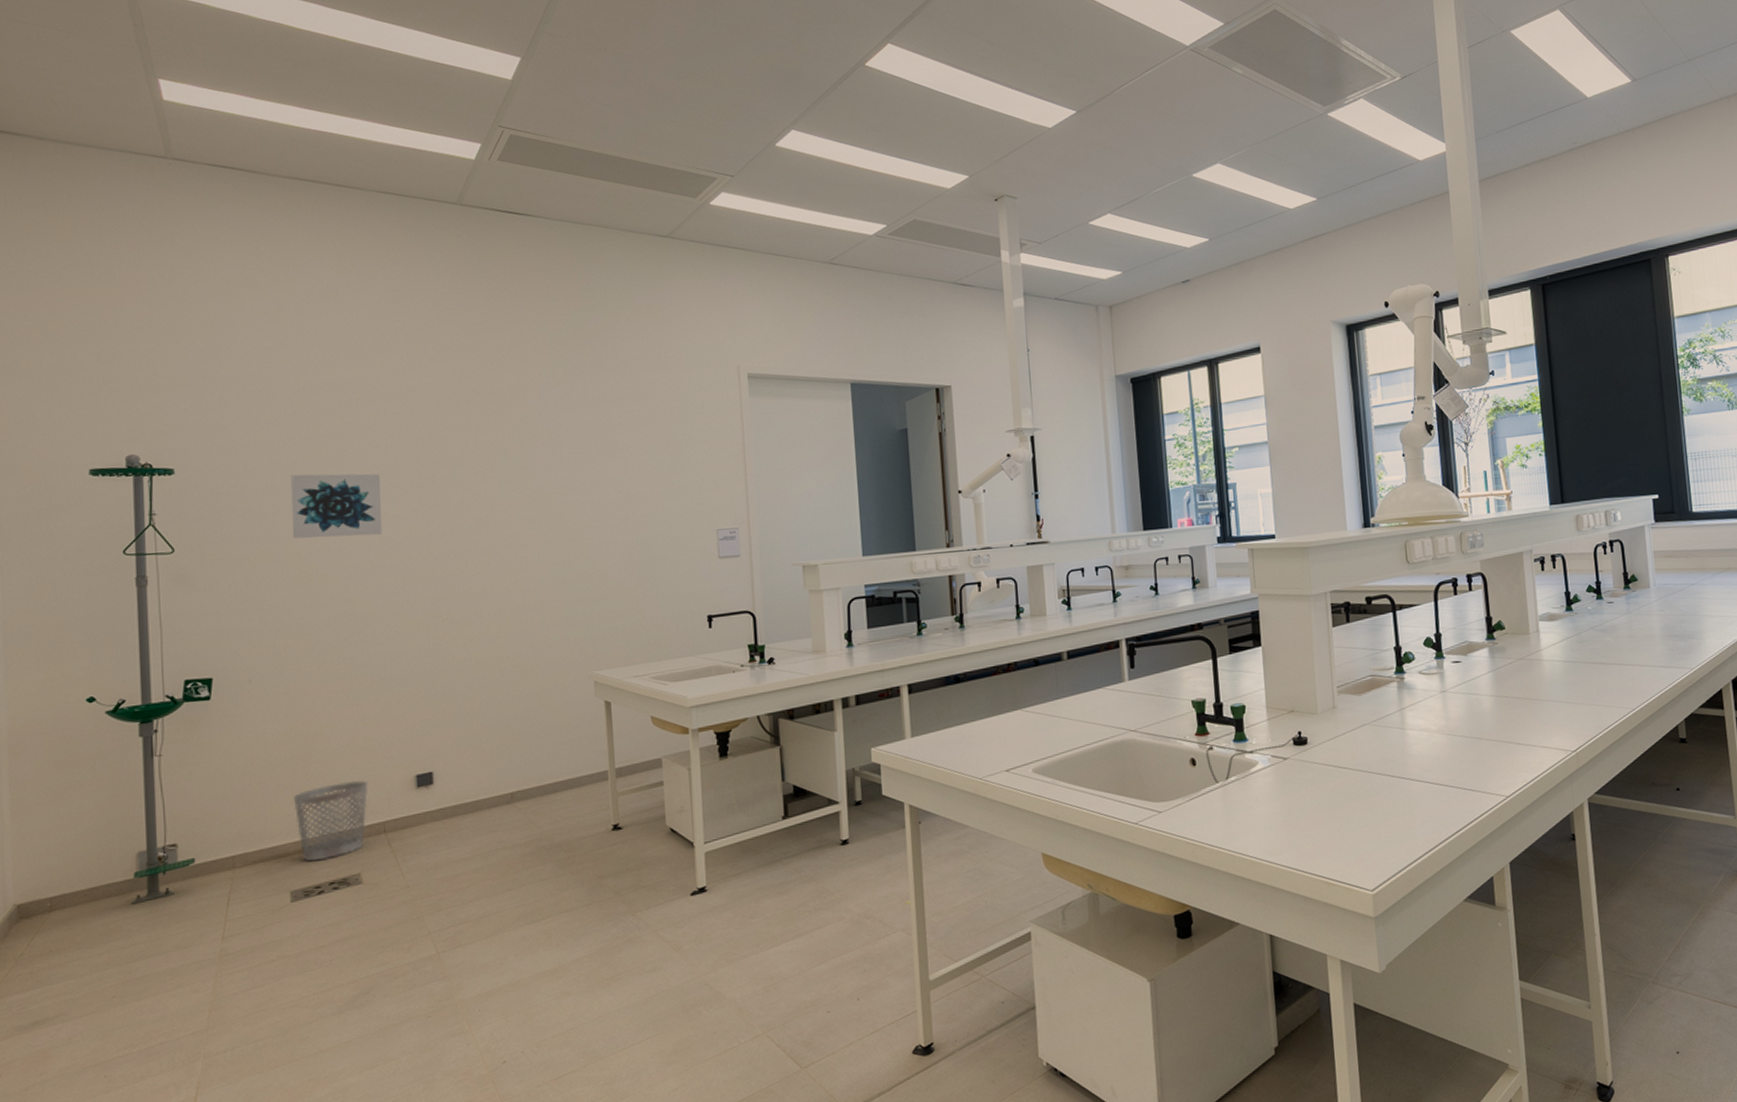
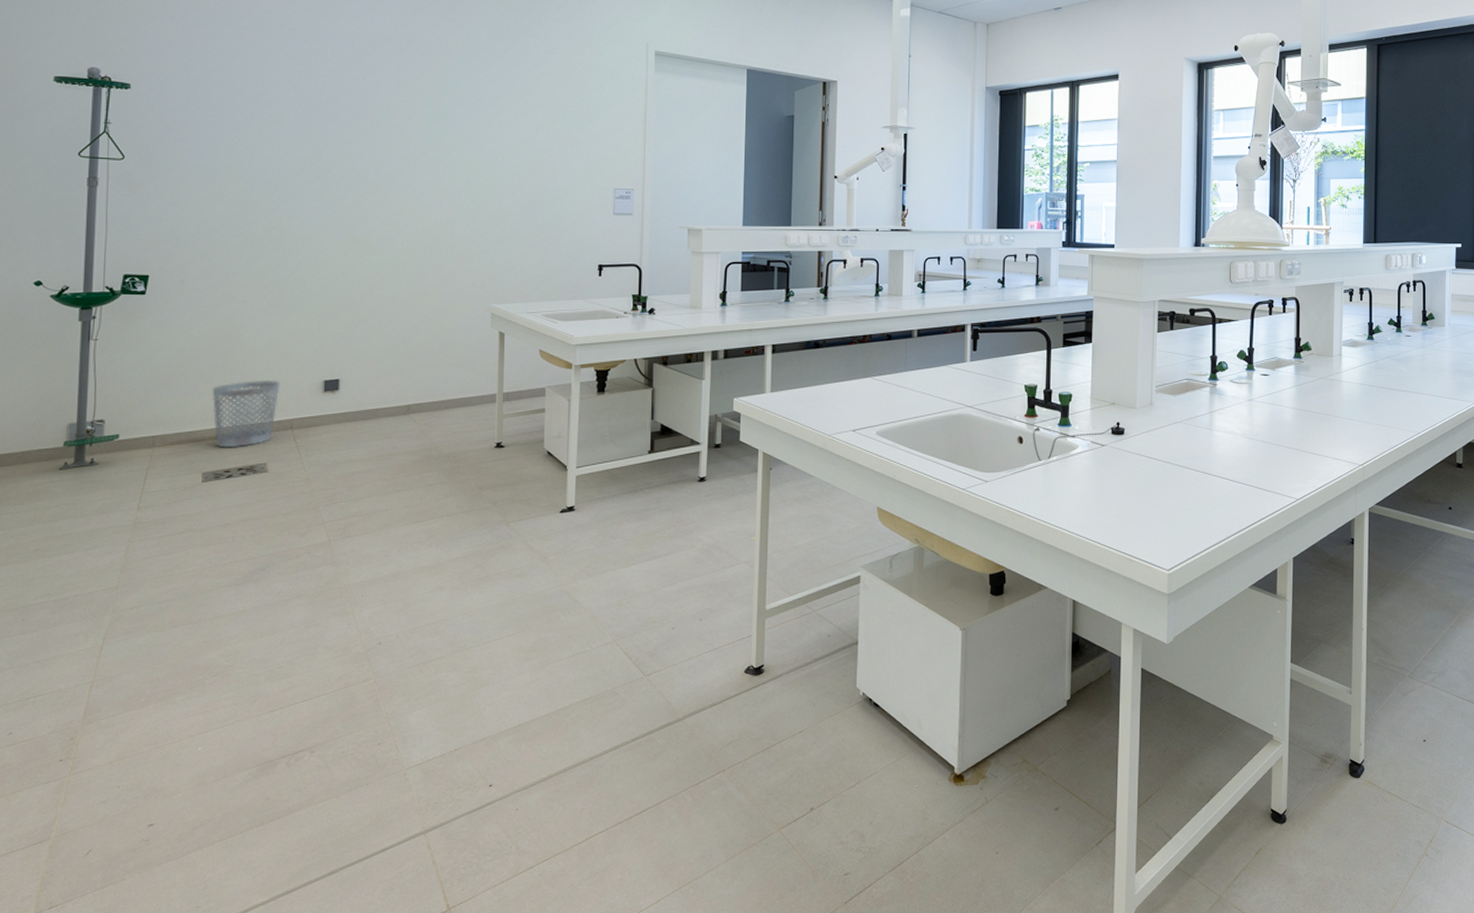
wall art: present [291,473,382,539] -> none [232,100,316,162]

